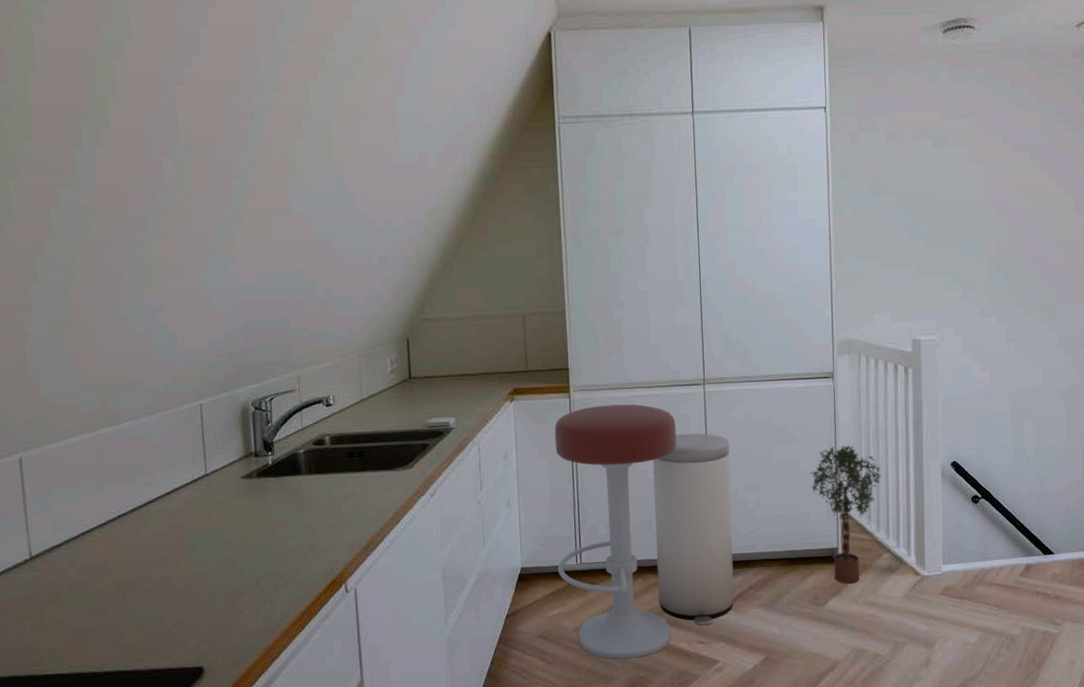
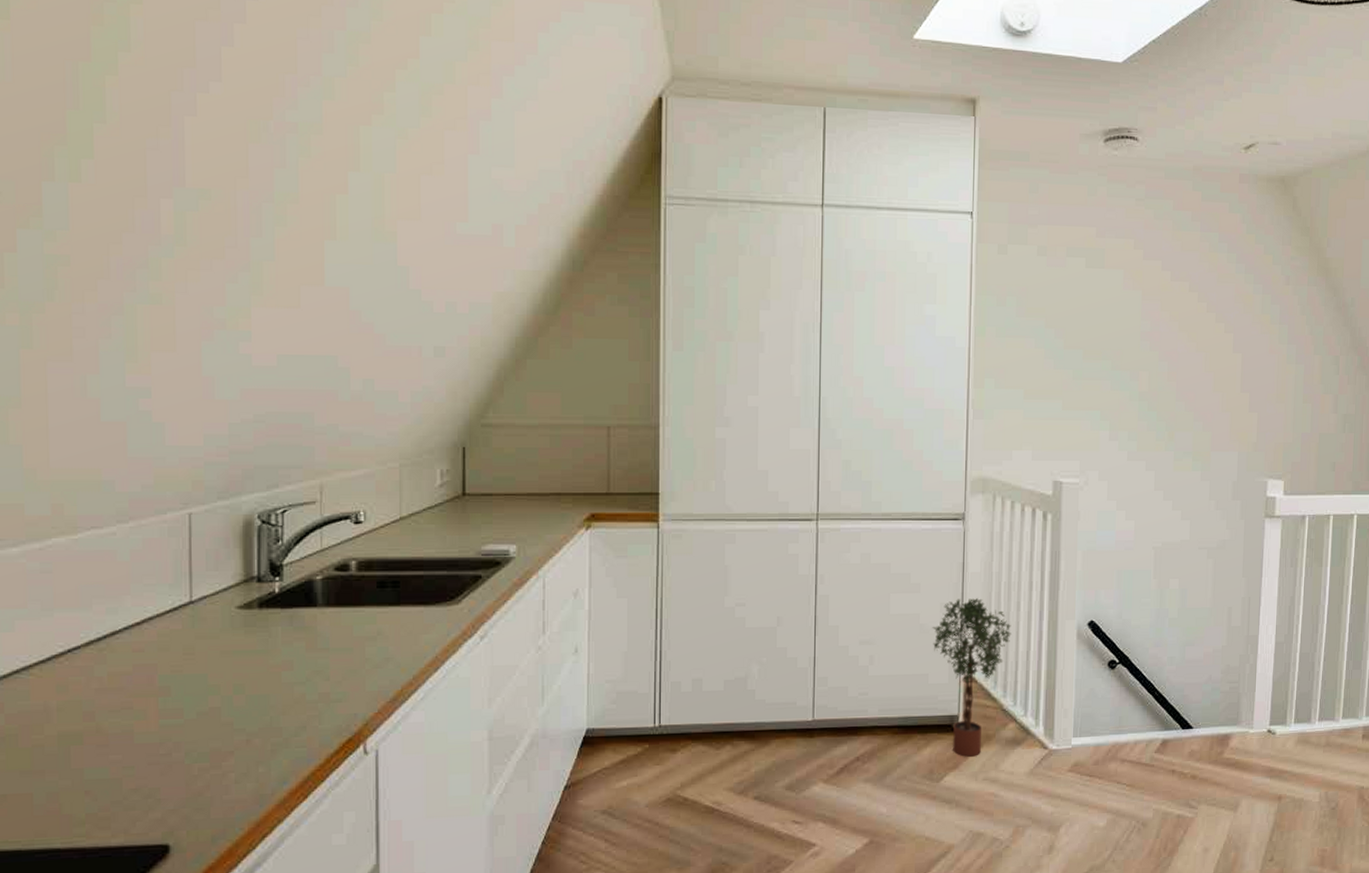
bar stool: present [554,404,677,659] -> none [631,539,782,841]
pedal bin: present [653,433,735,626] -> none [749,577,842,803]

